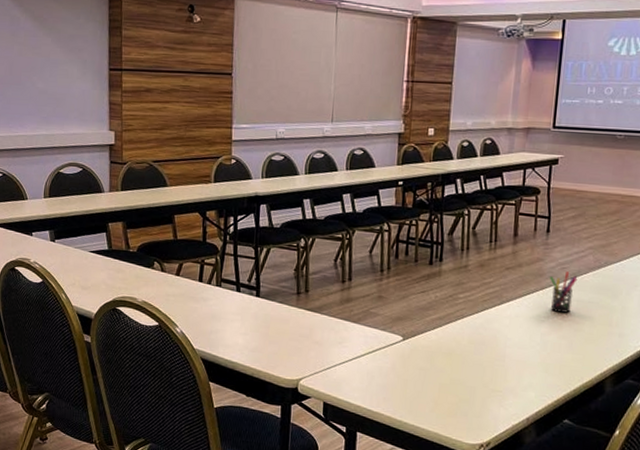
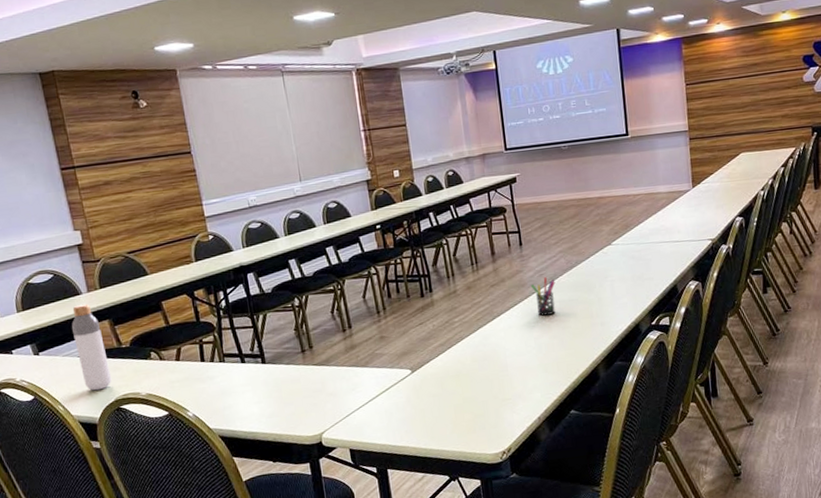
bottle: none [88,202,115,288] -> present [72,303,112,391]

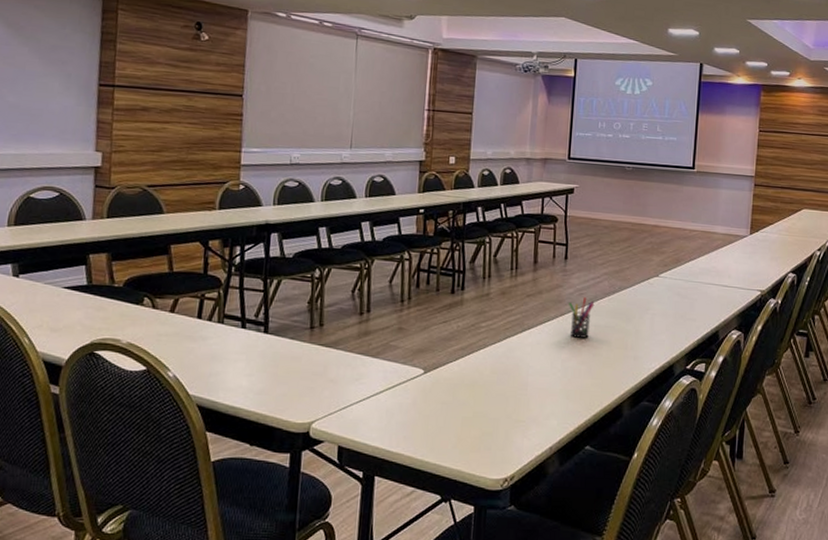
bottle: present [72,303,112,391] -> none [61,230,96,329]

